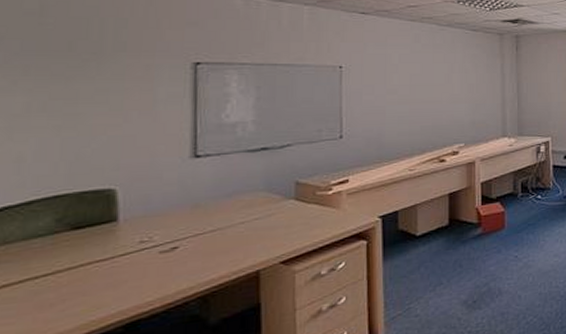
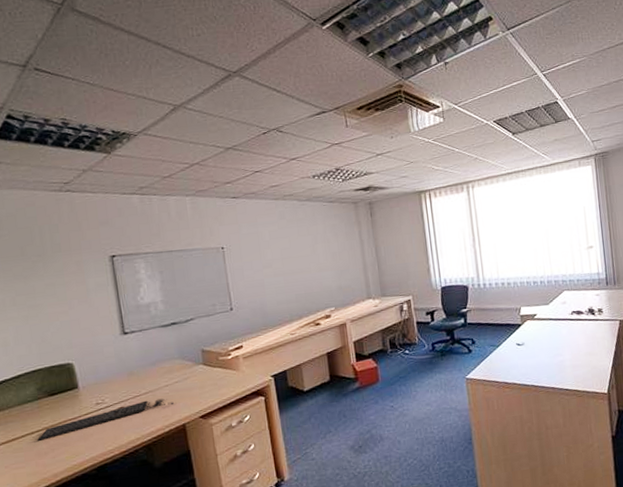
keyboard: none [41,238,249,290] -> present [36,398,174,442]

